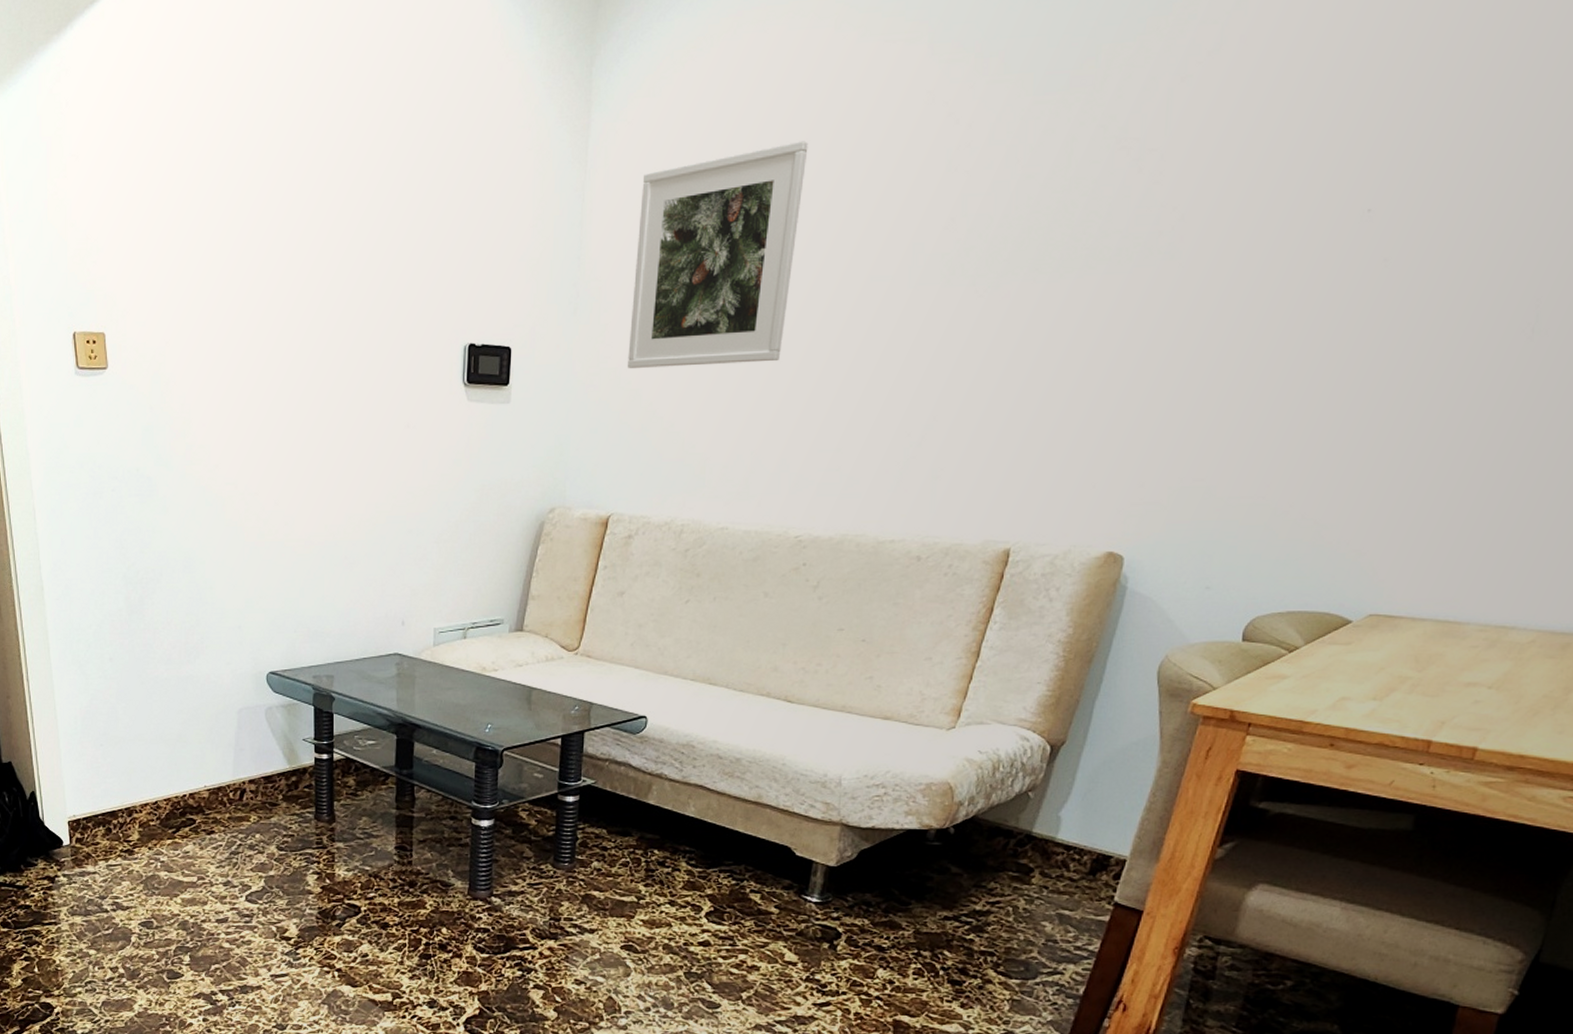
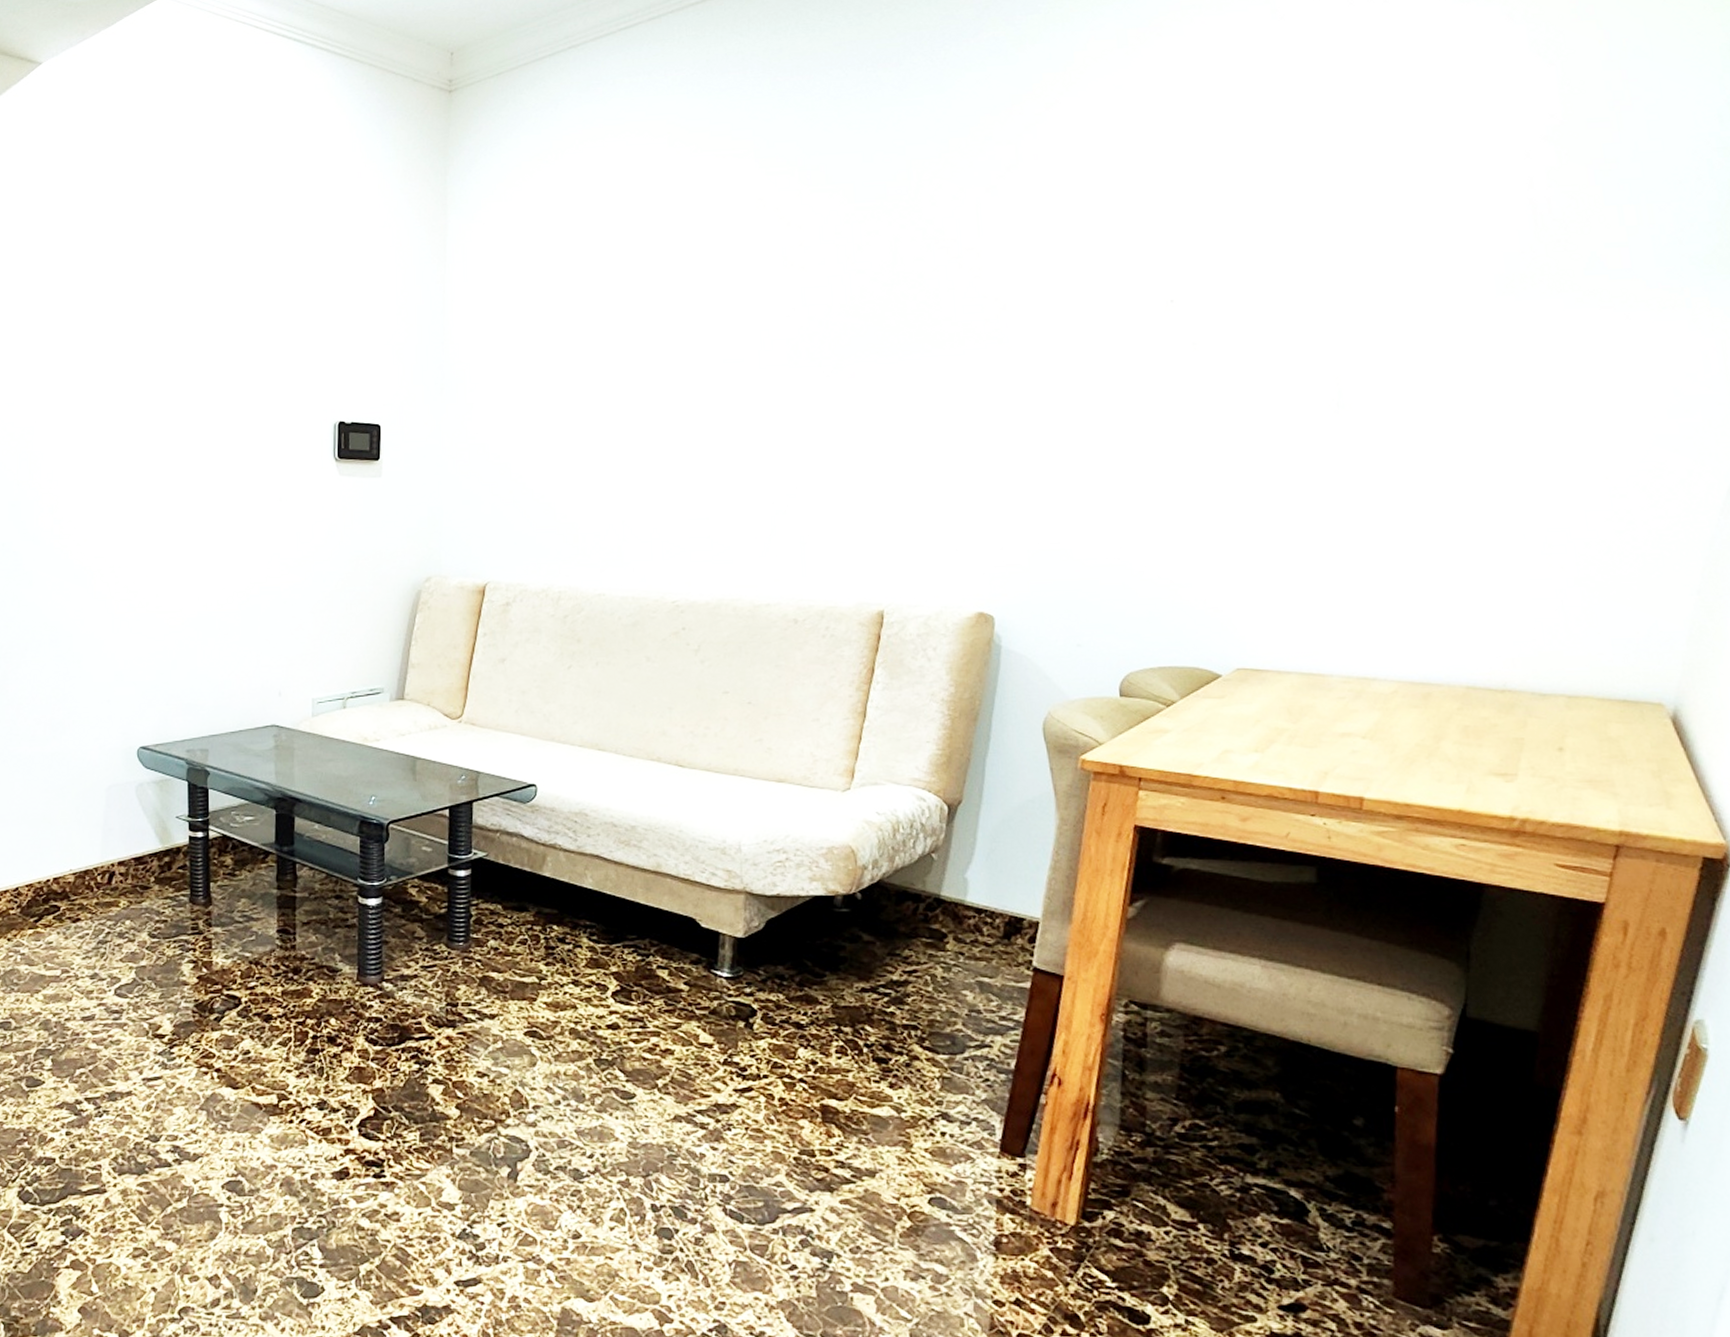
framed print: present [628,141,808,368] -> none [495,240,653,444]

